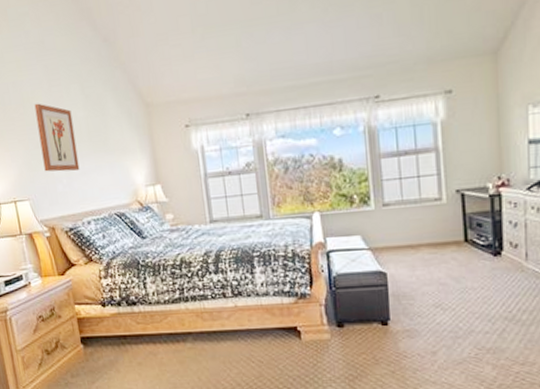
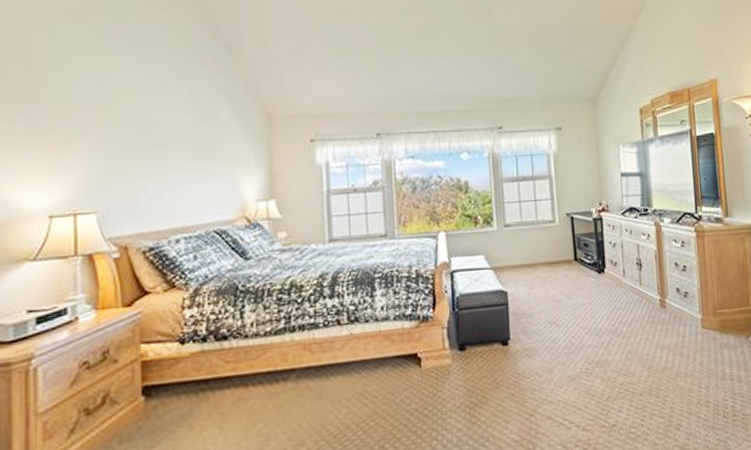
wall art: present [34,103,80,172] -> none [125,102,175,182]

